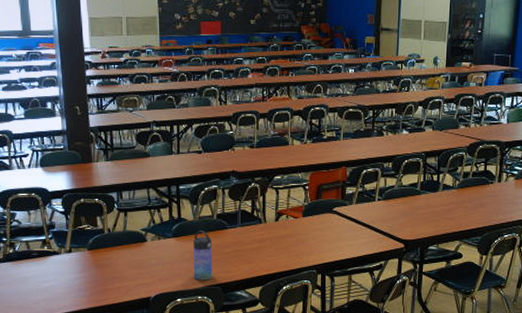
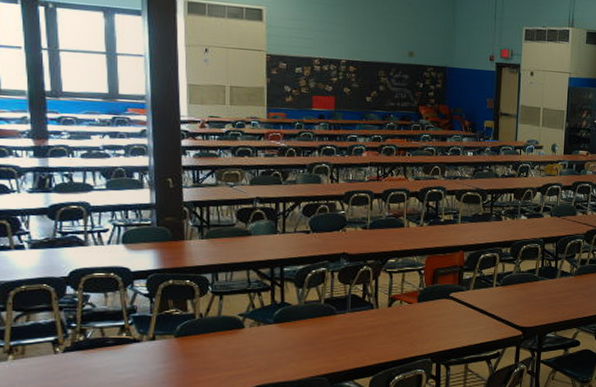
water bottle: present [192,231,213,280] -> none [296,316,319,370]

